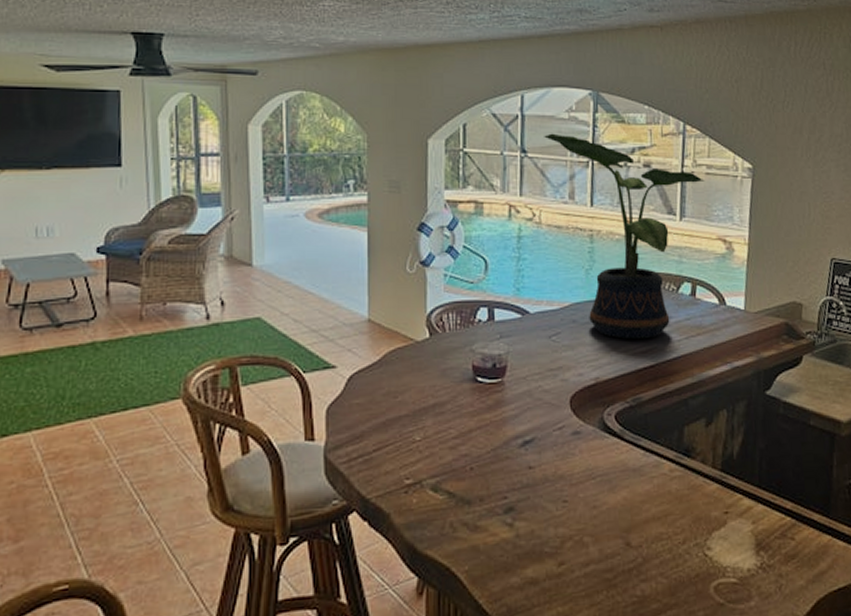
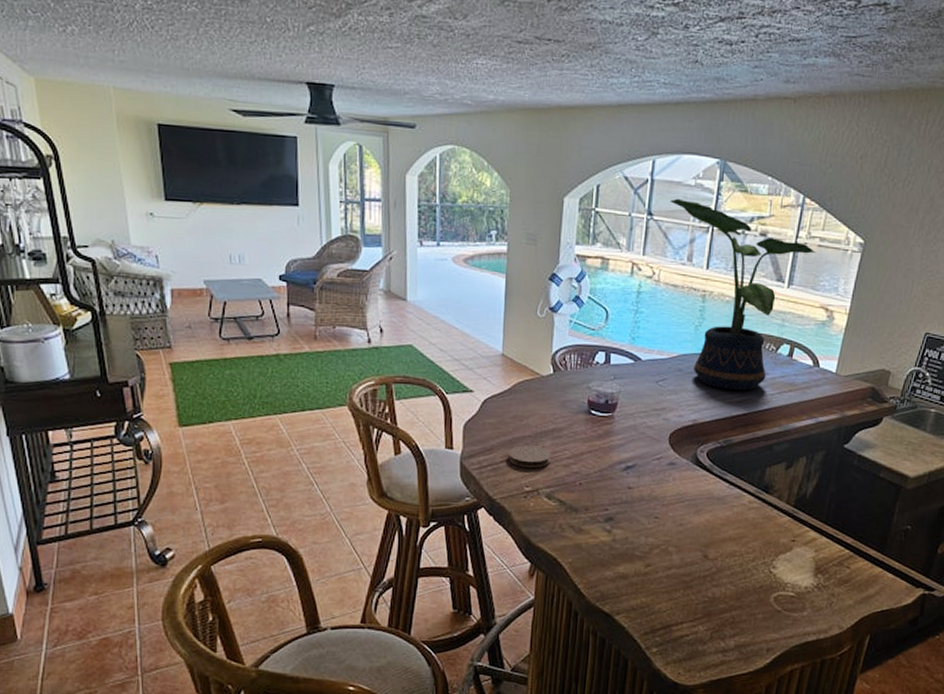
coaster: none [382,426,434,456] -> present [508,445,551,469]

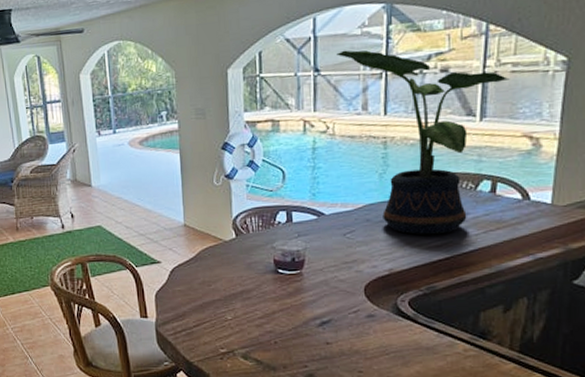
coaster: present [508,445,551,469] -> none [200,308,243,331]

